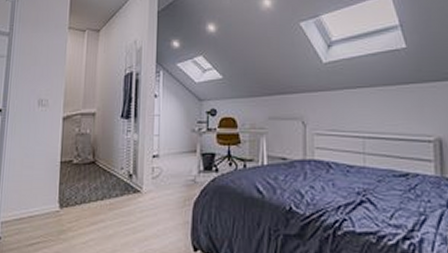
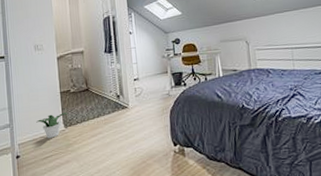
potted plant: none [26,189,67,220] -> present [36,113,69,138]

